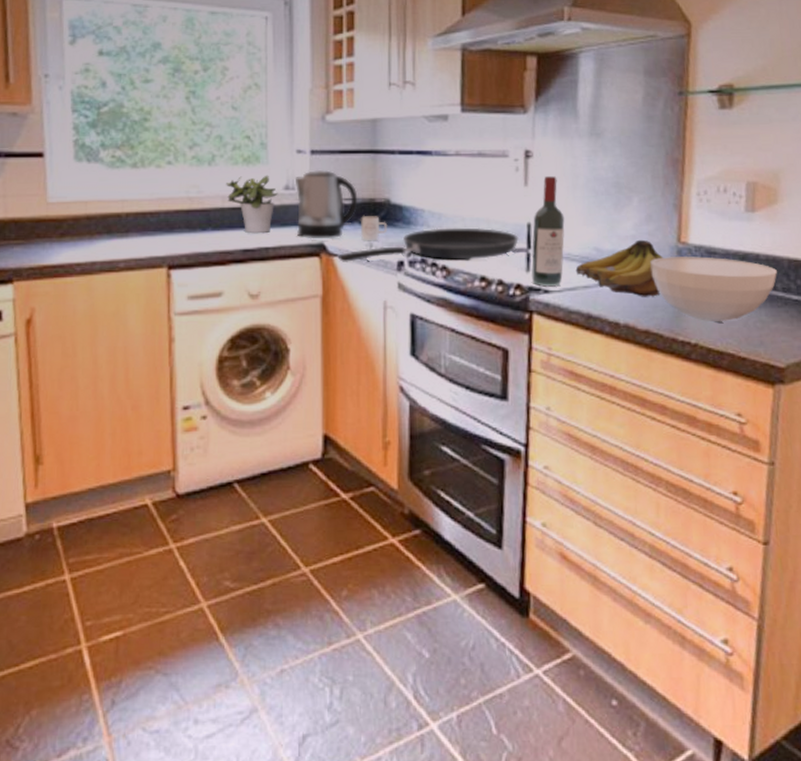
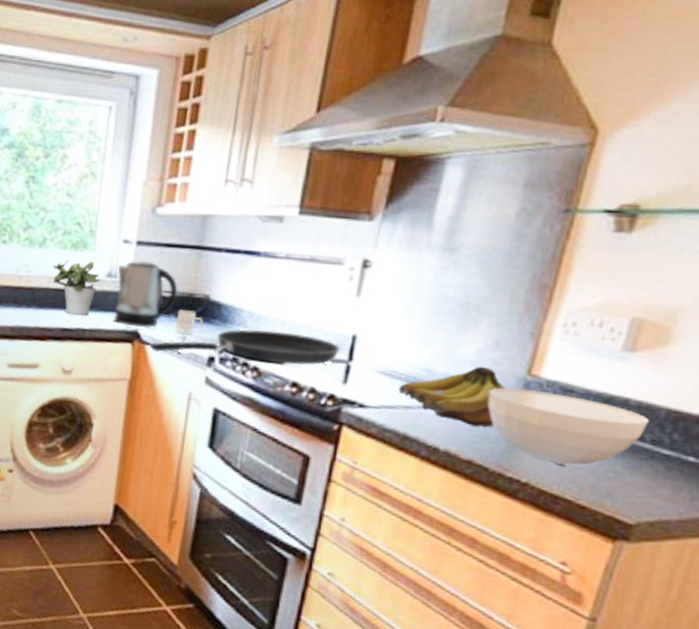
wine bottle: present [531,176,565,286] -> none [348,289,396,402]

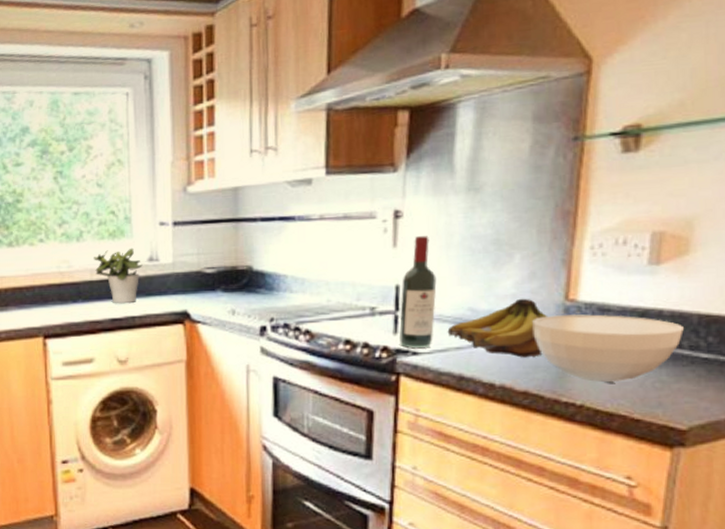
kettle: present [114,260,178,328] -> none [159,240,220,308]
frying pan: present [150,329,340,365] -> none [202,291,386,329]
mug: present [175,309,204,335] -> none [223,283,250,308]
wine bottle: none [348,289,396,402] -> present [399,236,437,348]

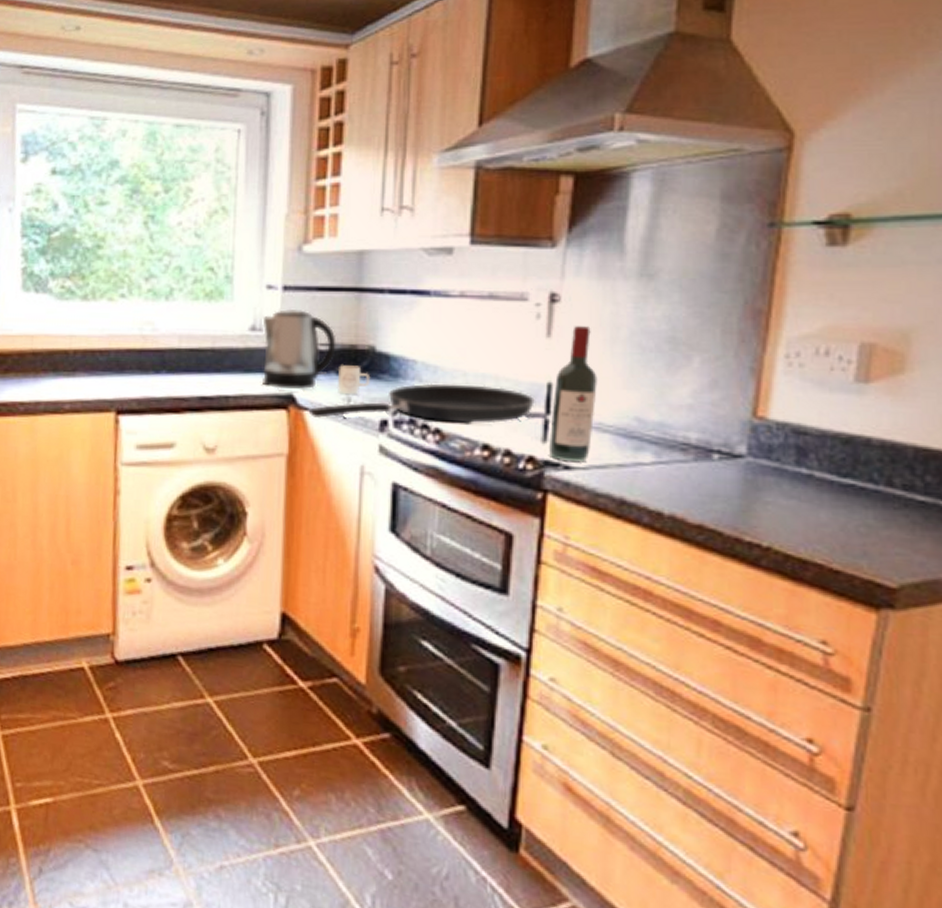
potted plant: present [94,247,143,304] -> none [184,313,243,380]
kettle: none [159,240,220,308] -> present [262,308,337,390]
frying pan: none [202,291,386,329] -> present [310,383,535,423]
mug: none [223,283,250,308] -> present [338,365,371,395]
fruit: present [447,298,547,358] -> none [608,410,730,484]
bowl: present [532,314,685,383] -> none [712,434,898,523]

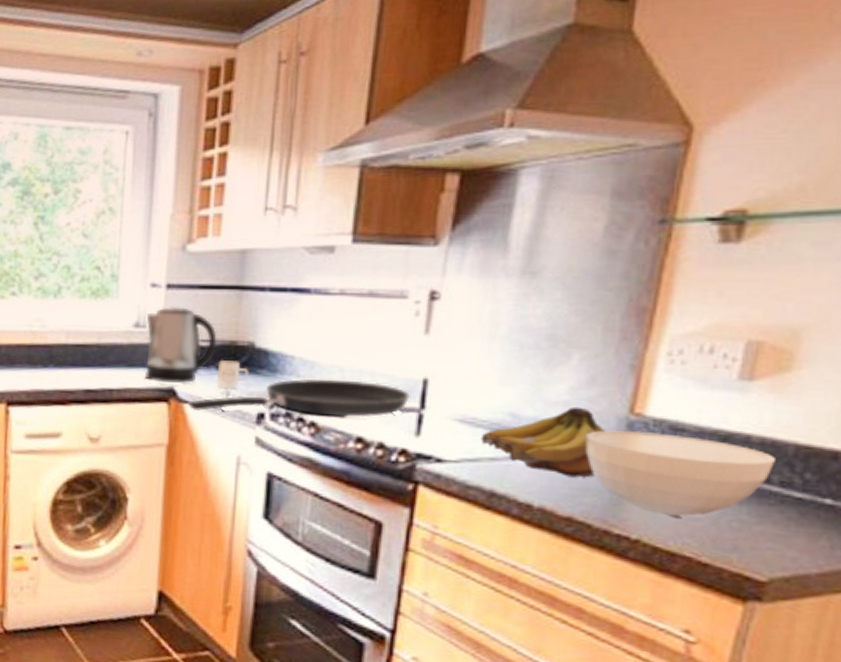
wine bottle: present [549,326,597,461] -> none [422,323,474,455]
fruit: none [608,410,730,484] -> present [480,406,605,479]
bowl: none [712,434,898,523] -> present [585,430,777,517]

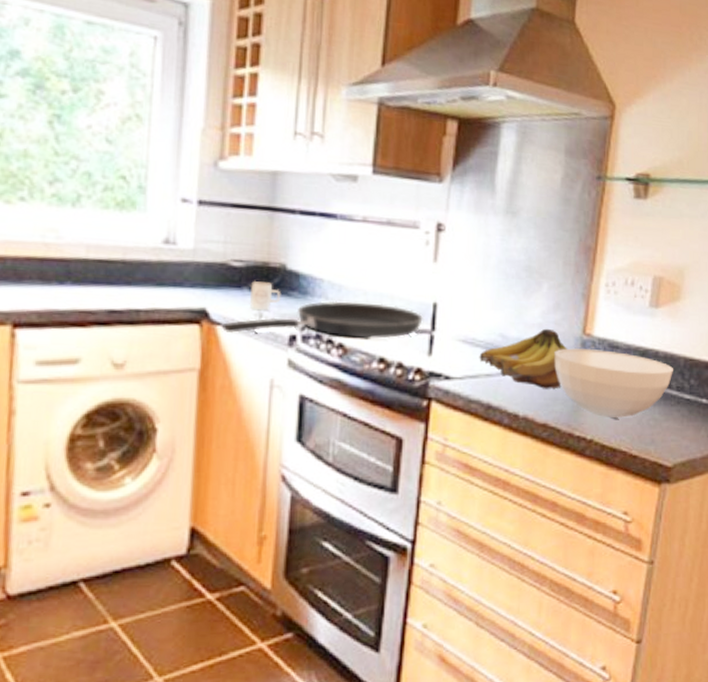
kettle: present [144,305,217,384] -> none [175,223,250,305]

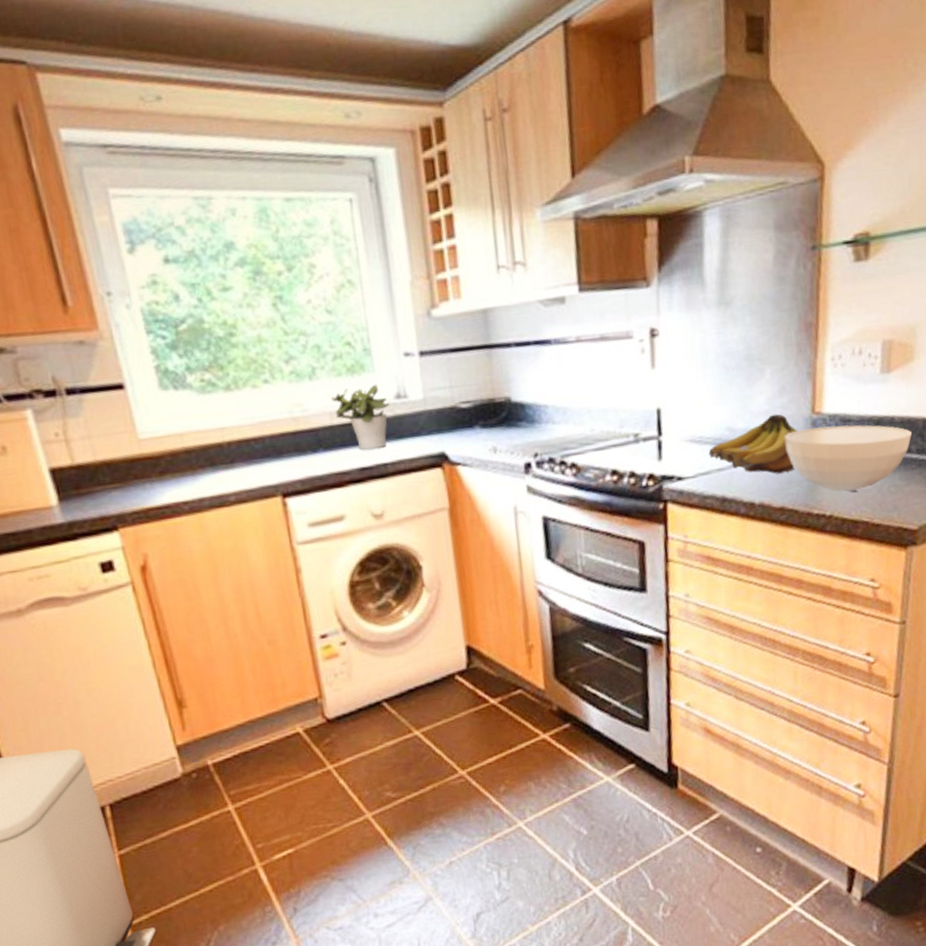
potted plant: none [92,223,156,293] -> present [331,384,390,451]
frying pan: present [222,301,423,339] -> none [462,418,649,471]
mug: present [250,281,281,311] -> none [481,417,511,446]

